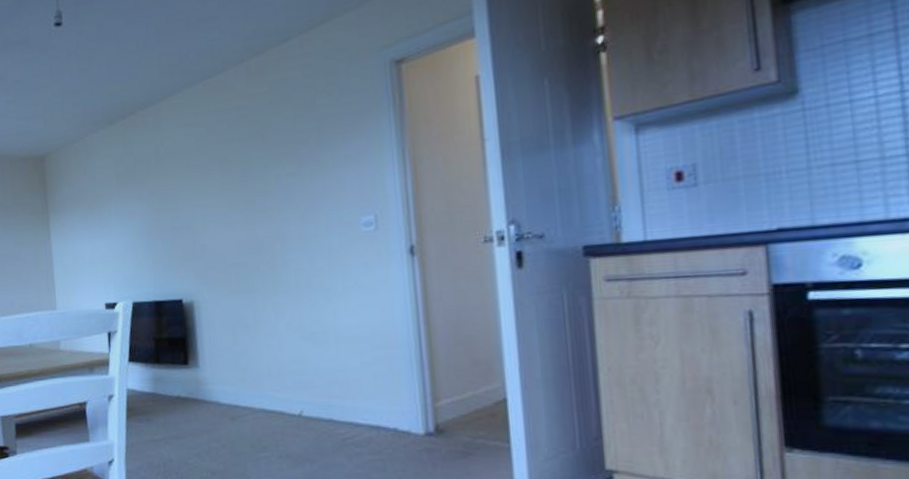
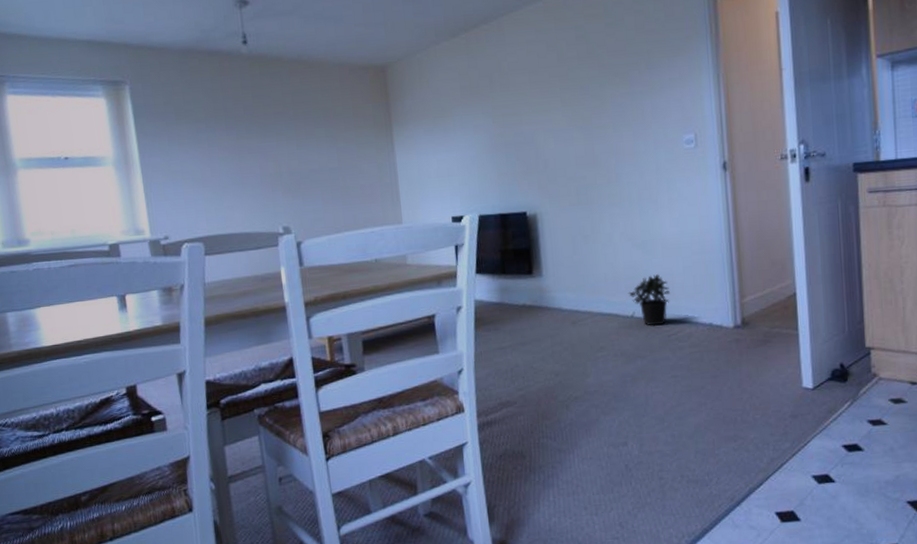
potted plant: none [295,370,346,427] -> present [628,274,671,326]

